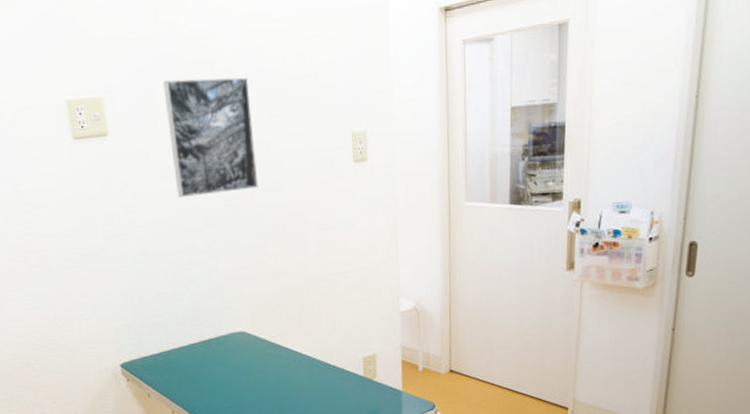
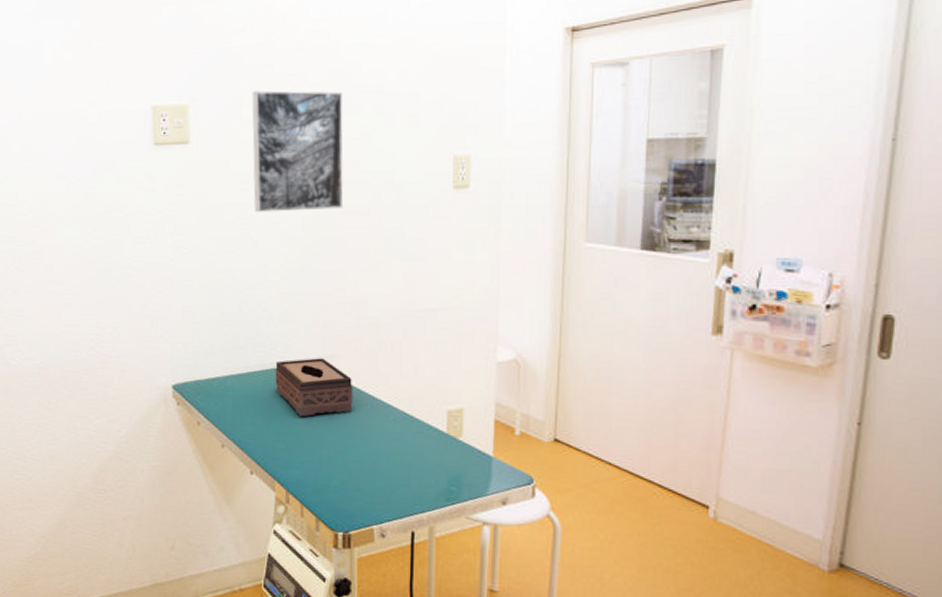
tissue box: none [212,325,283,378] -> present [275,358,353,416]

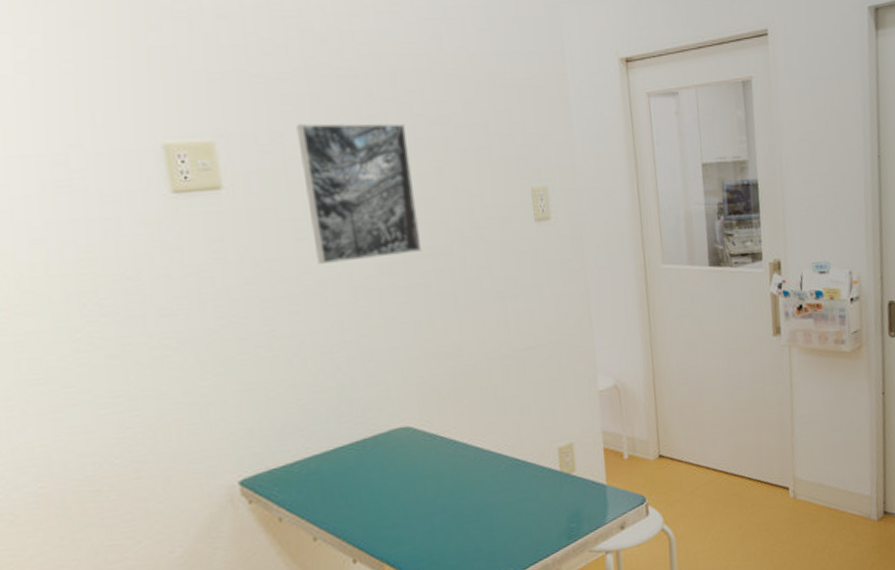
tissue box: present [275,358,353,416] -> none [366,417,460,486]

